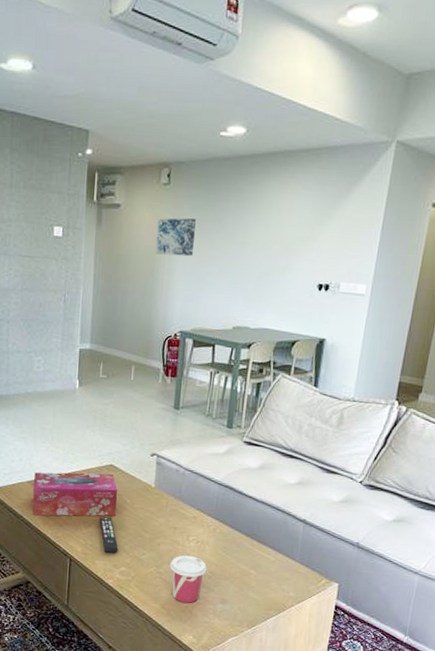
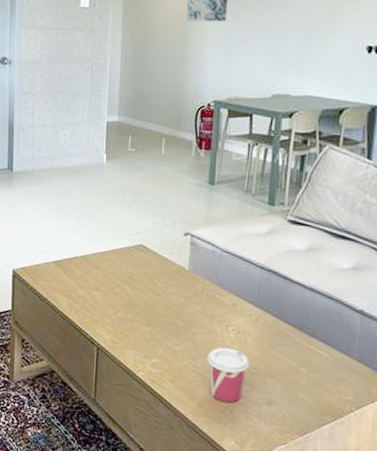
tissue box: present [32,472,118,517] -> none [57,251,148,302]
remote control: present [99,516,118,554] -> none [128,301,150,343]

